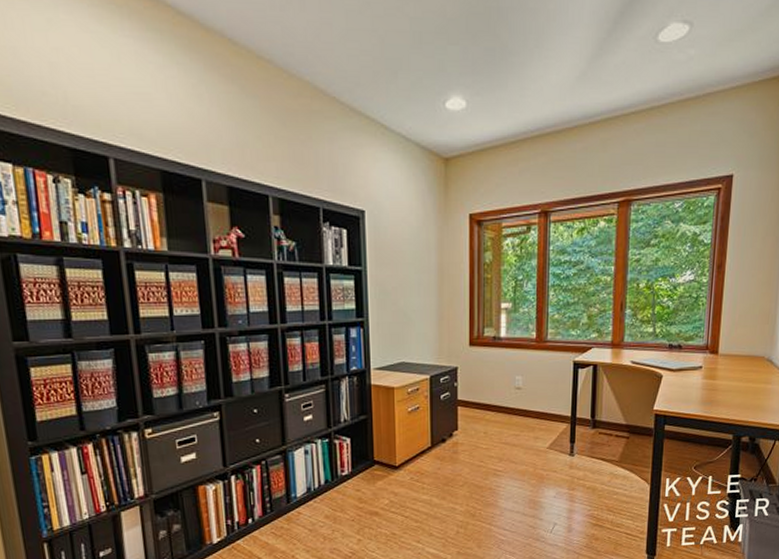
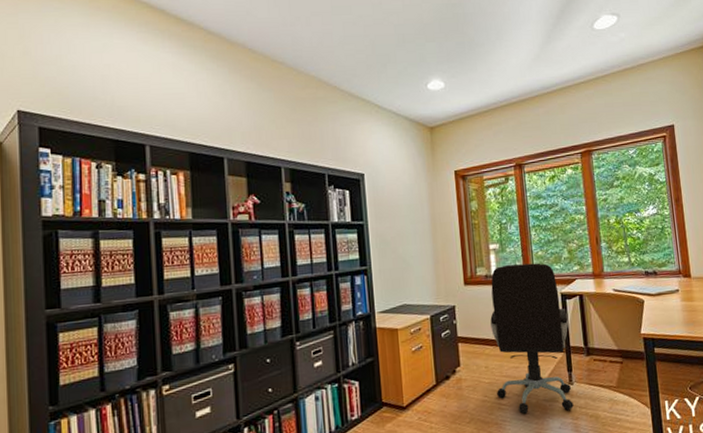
office chair: none [494,327,578,481] -> present [490,263,574,414]

